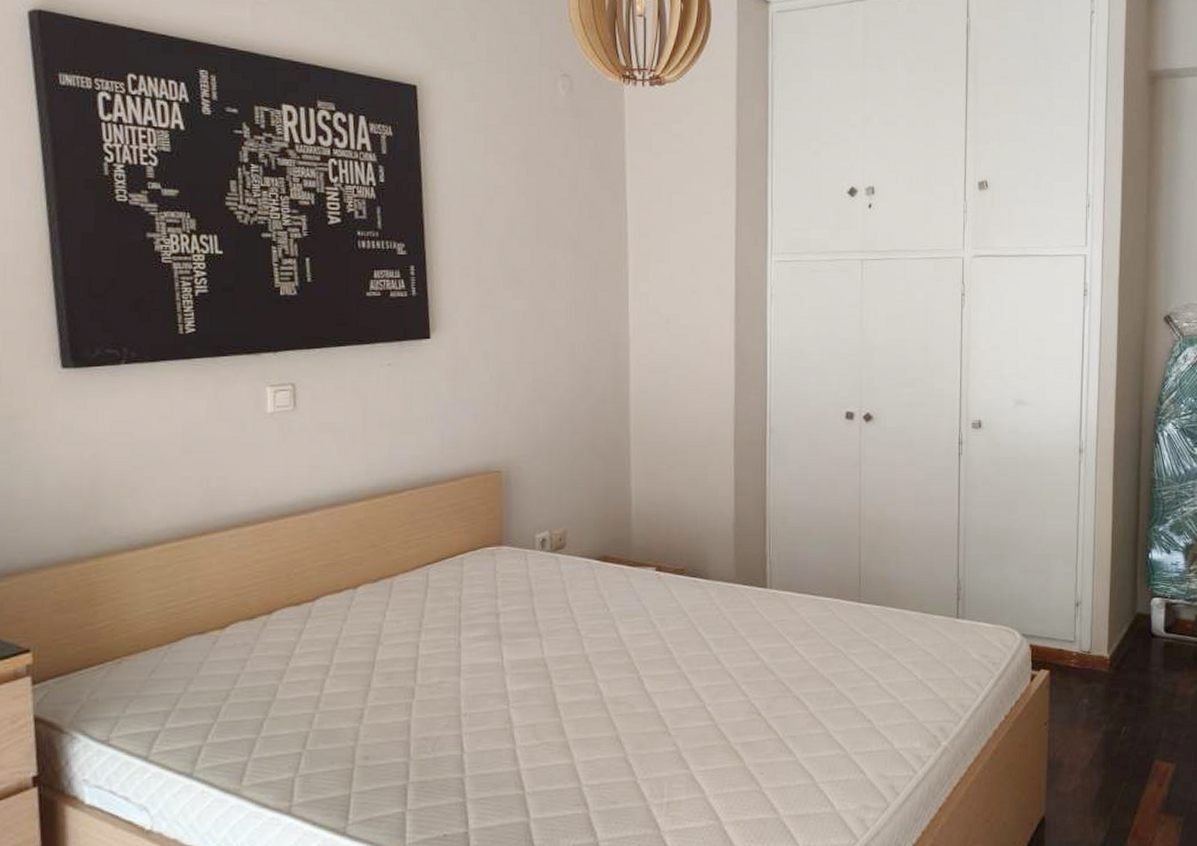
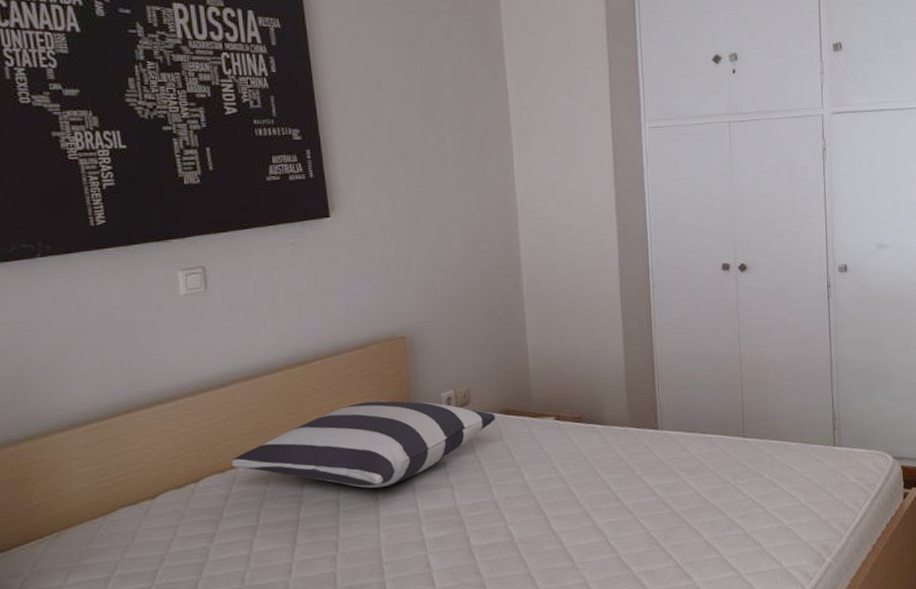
pillow: none [308,538,592,632] -> present [231,400,495,488]

